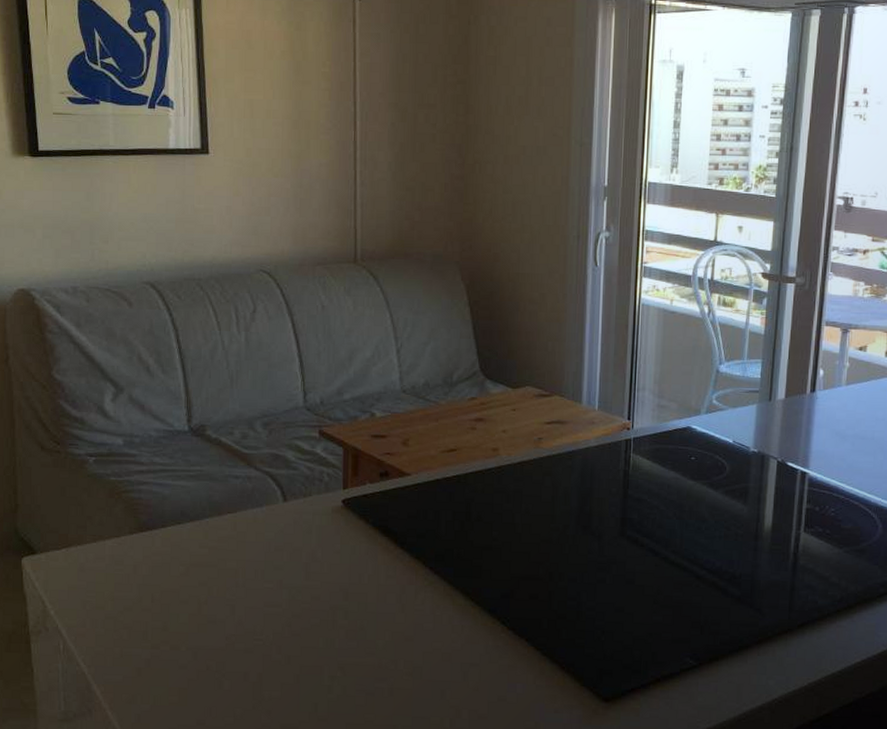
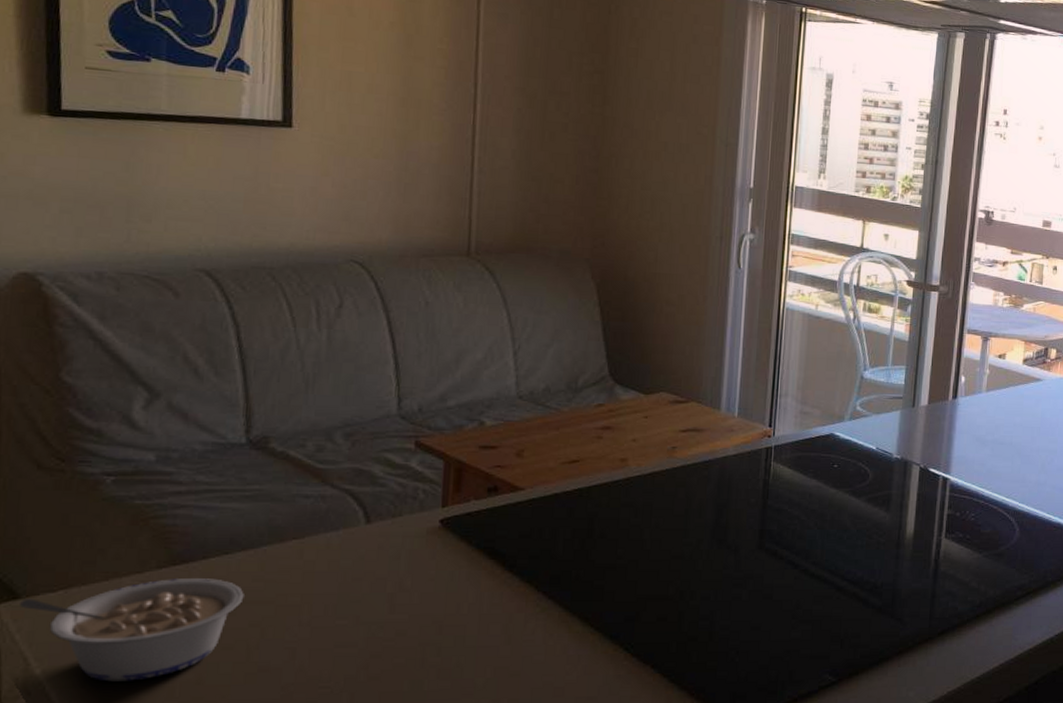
legume: none [37,543,194,625] -> present [20,578,244,682]

